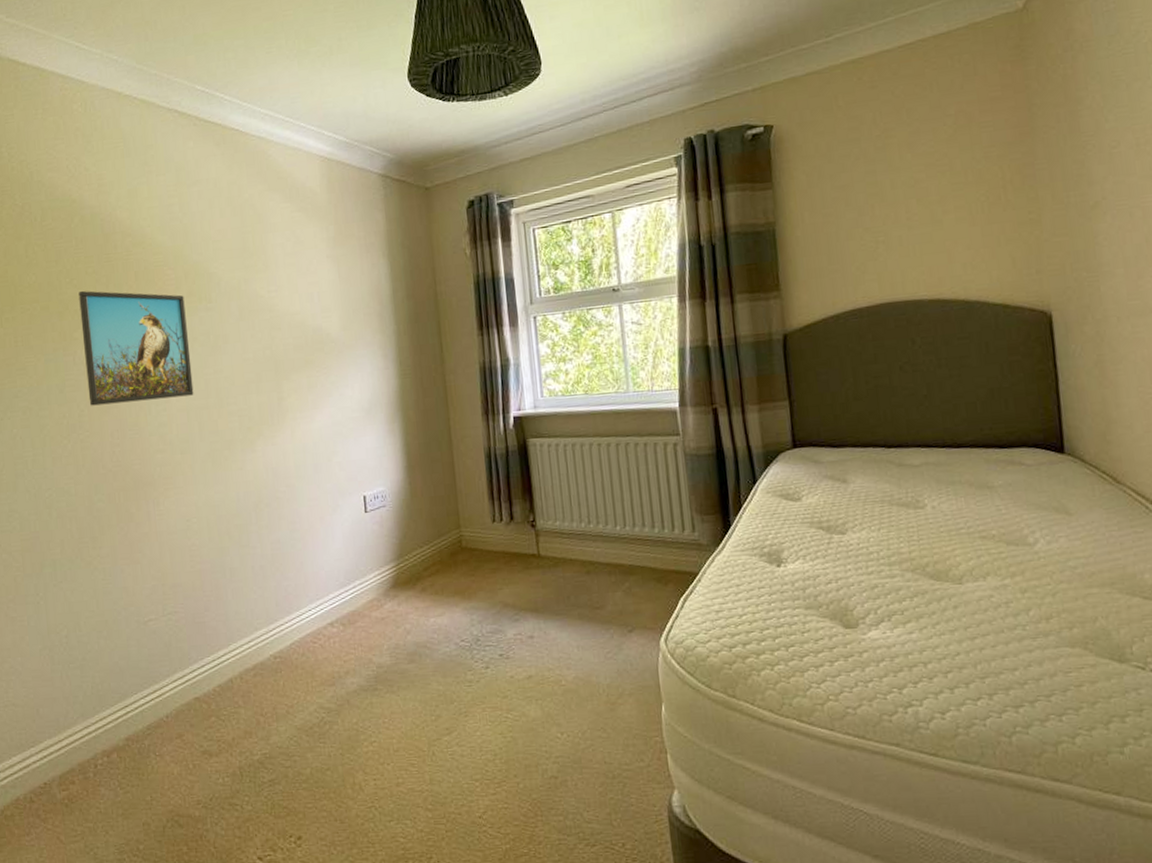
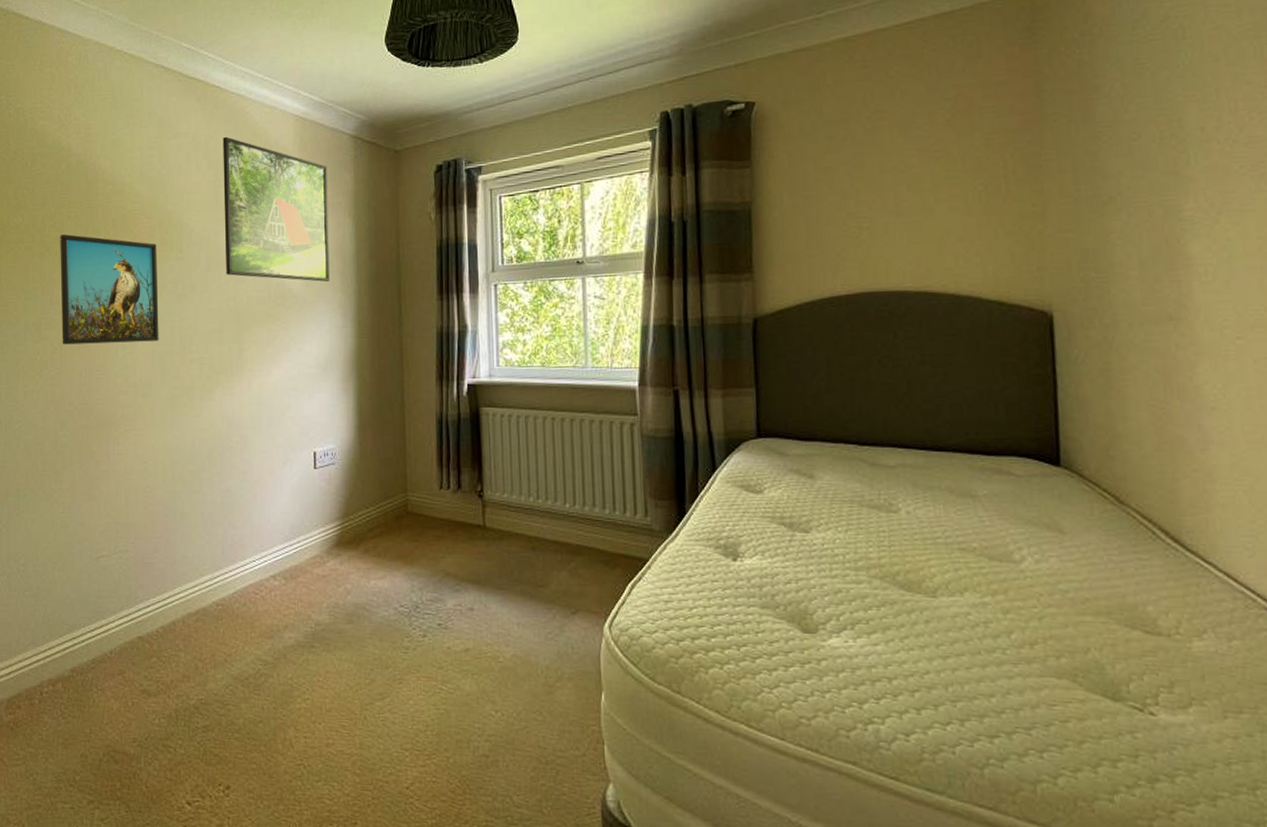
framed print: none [246,181,368,325] -> present [222,136,330,282]

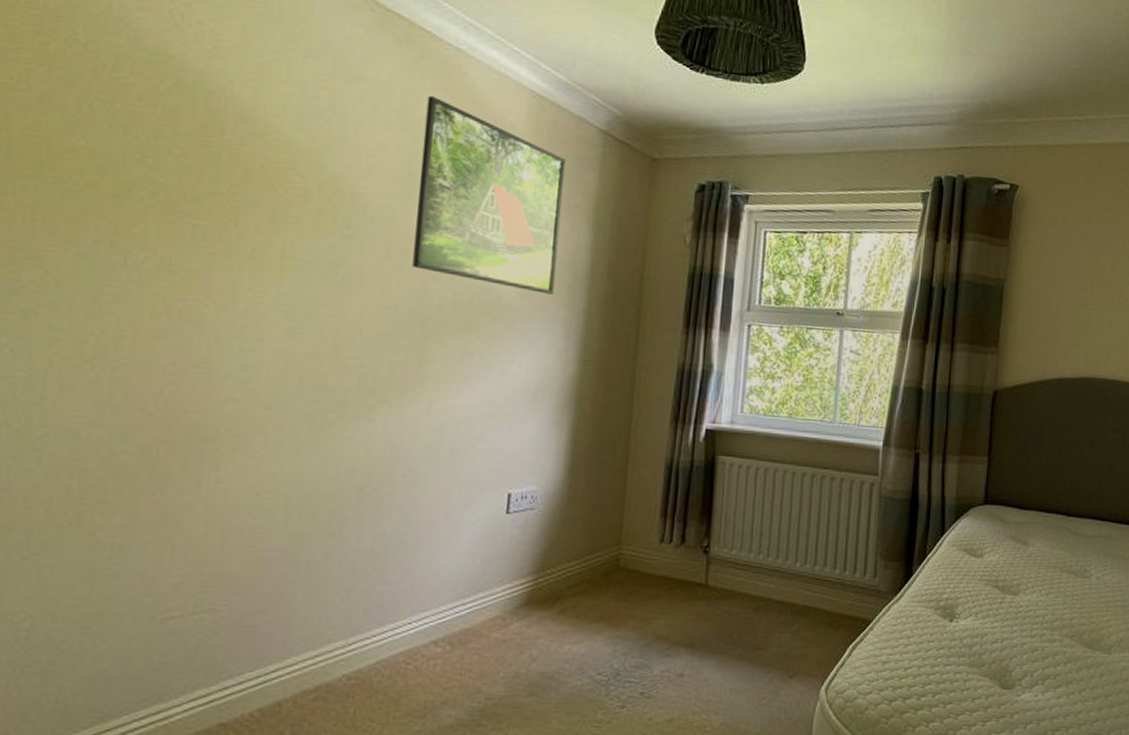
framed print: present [60,234,159,345] -> none [136,174,312,338]

